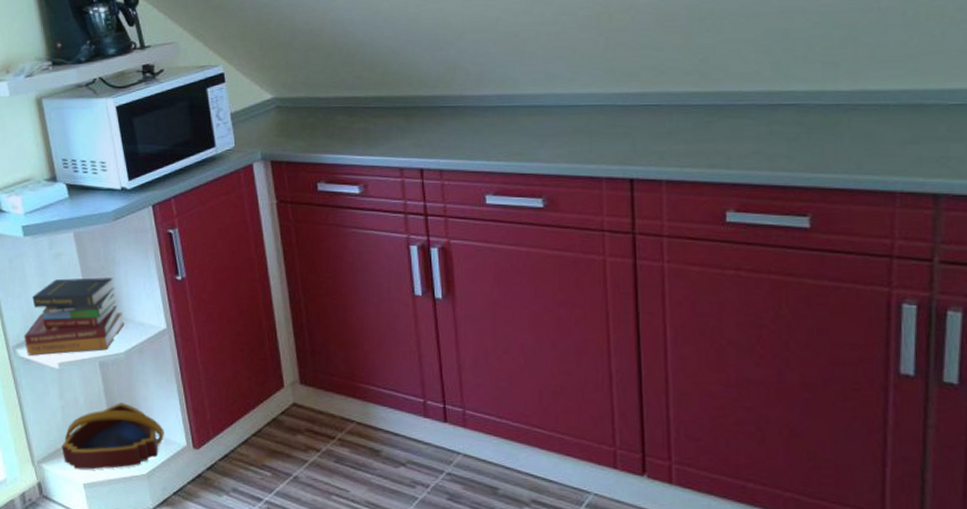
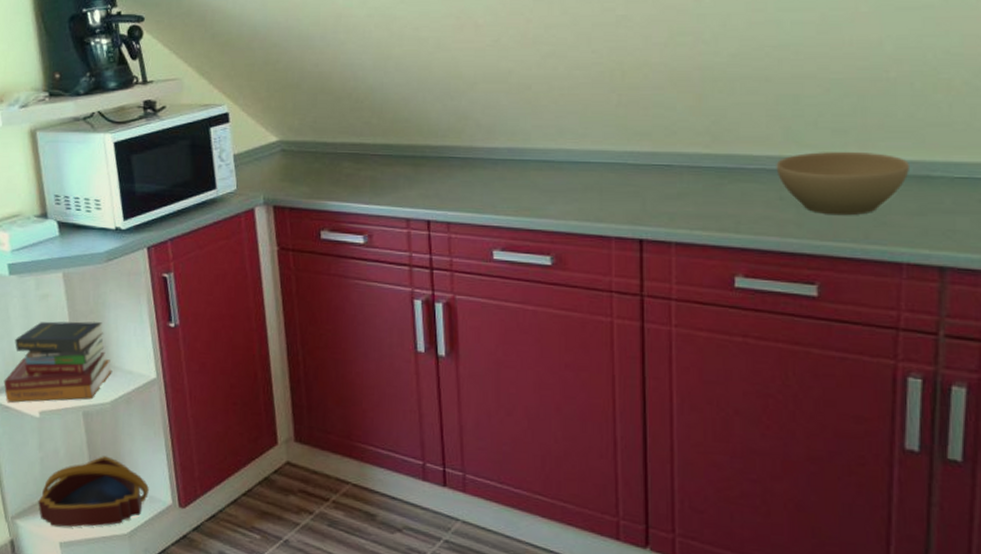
bowl: none [766,83,902,148] -> present [776,151,909,216]

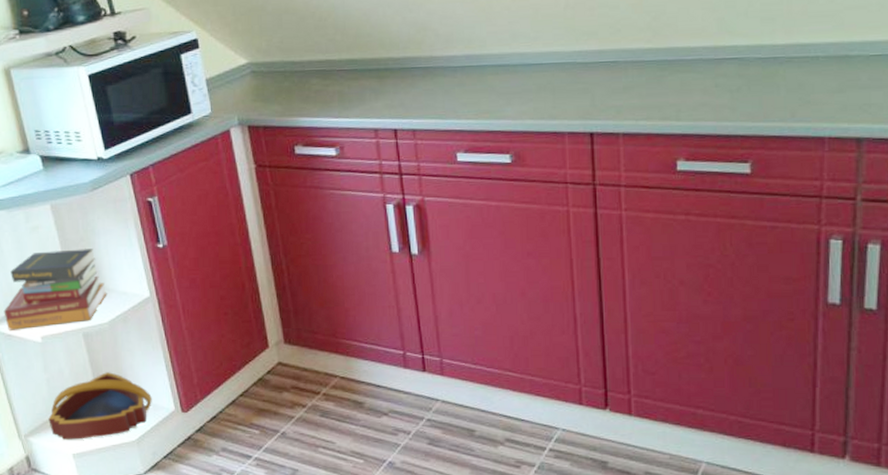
bowl: present [776,151,909,216] -> none [711,37,830,98]

